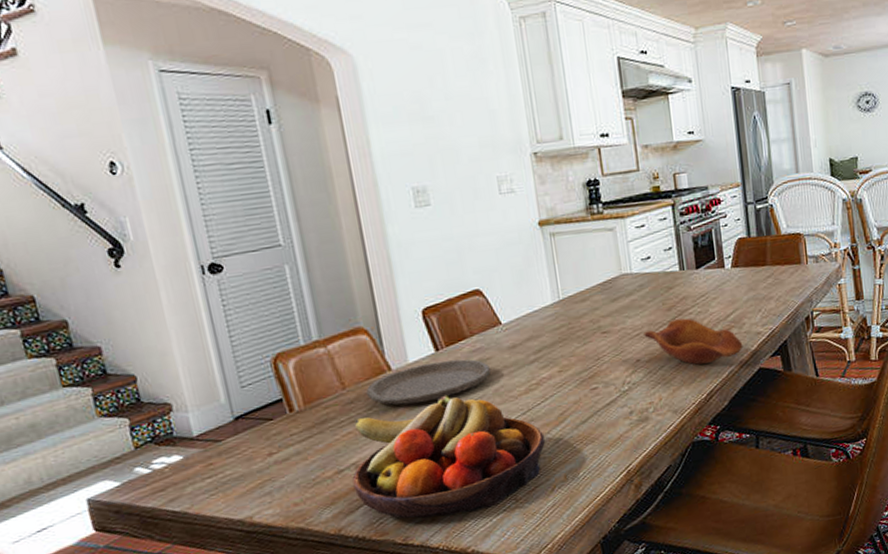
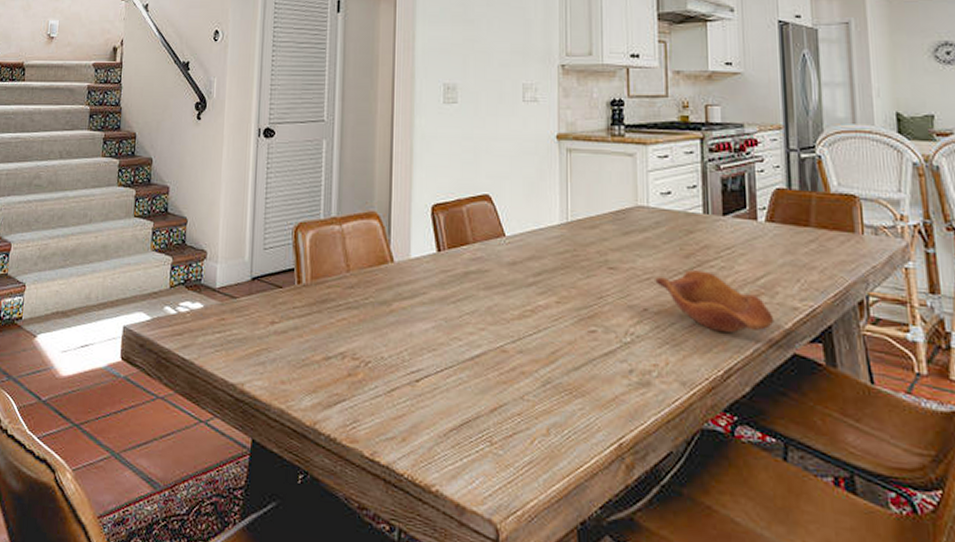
fruit bowl: present [352,395,546,519] -> none [337,300,532,444]
plate: present [365,359,491,405] -> none [366,262,486,304]

